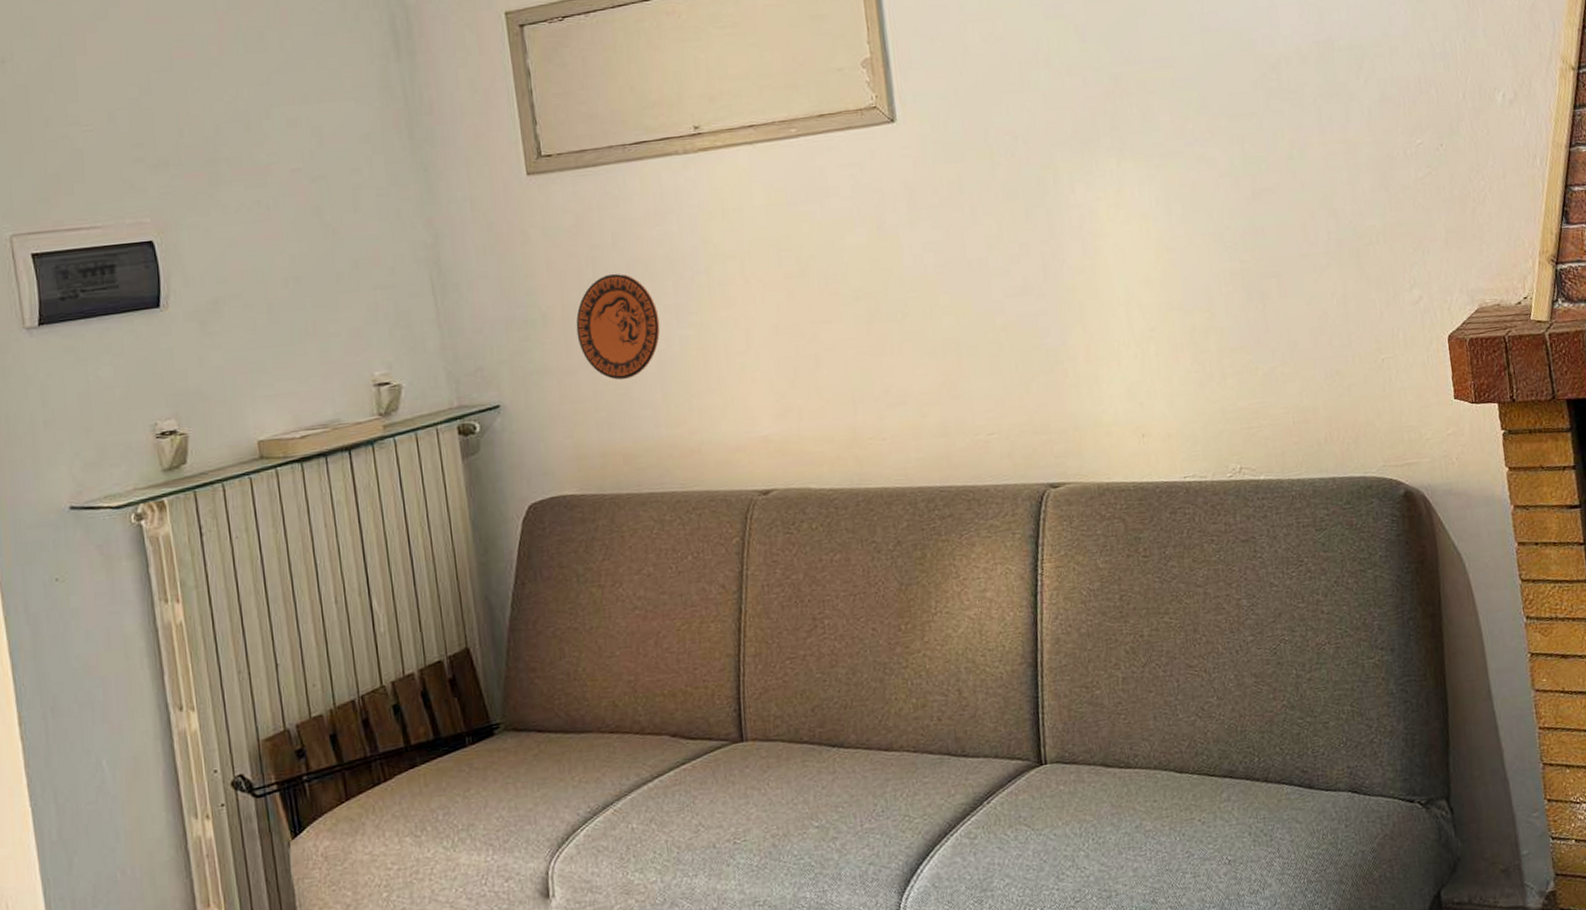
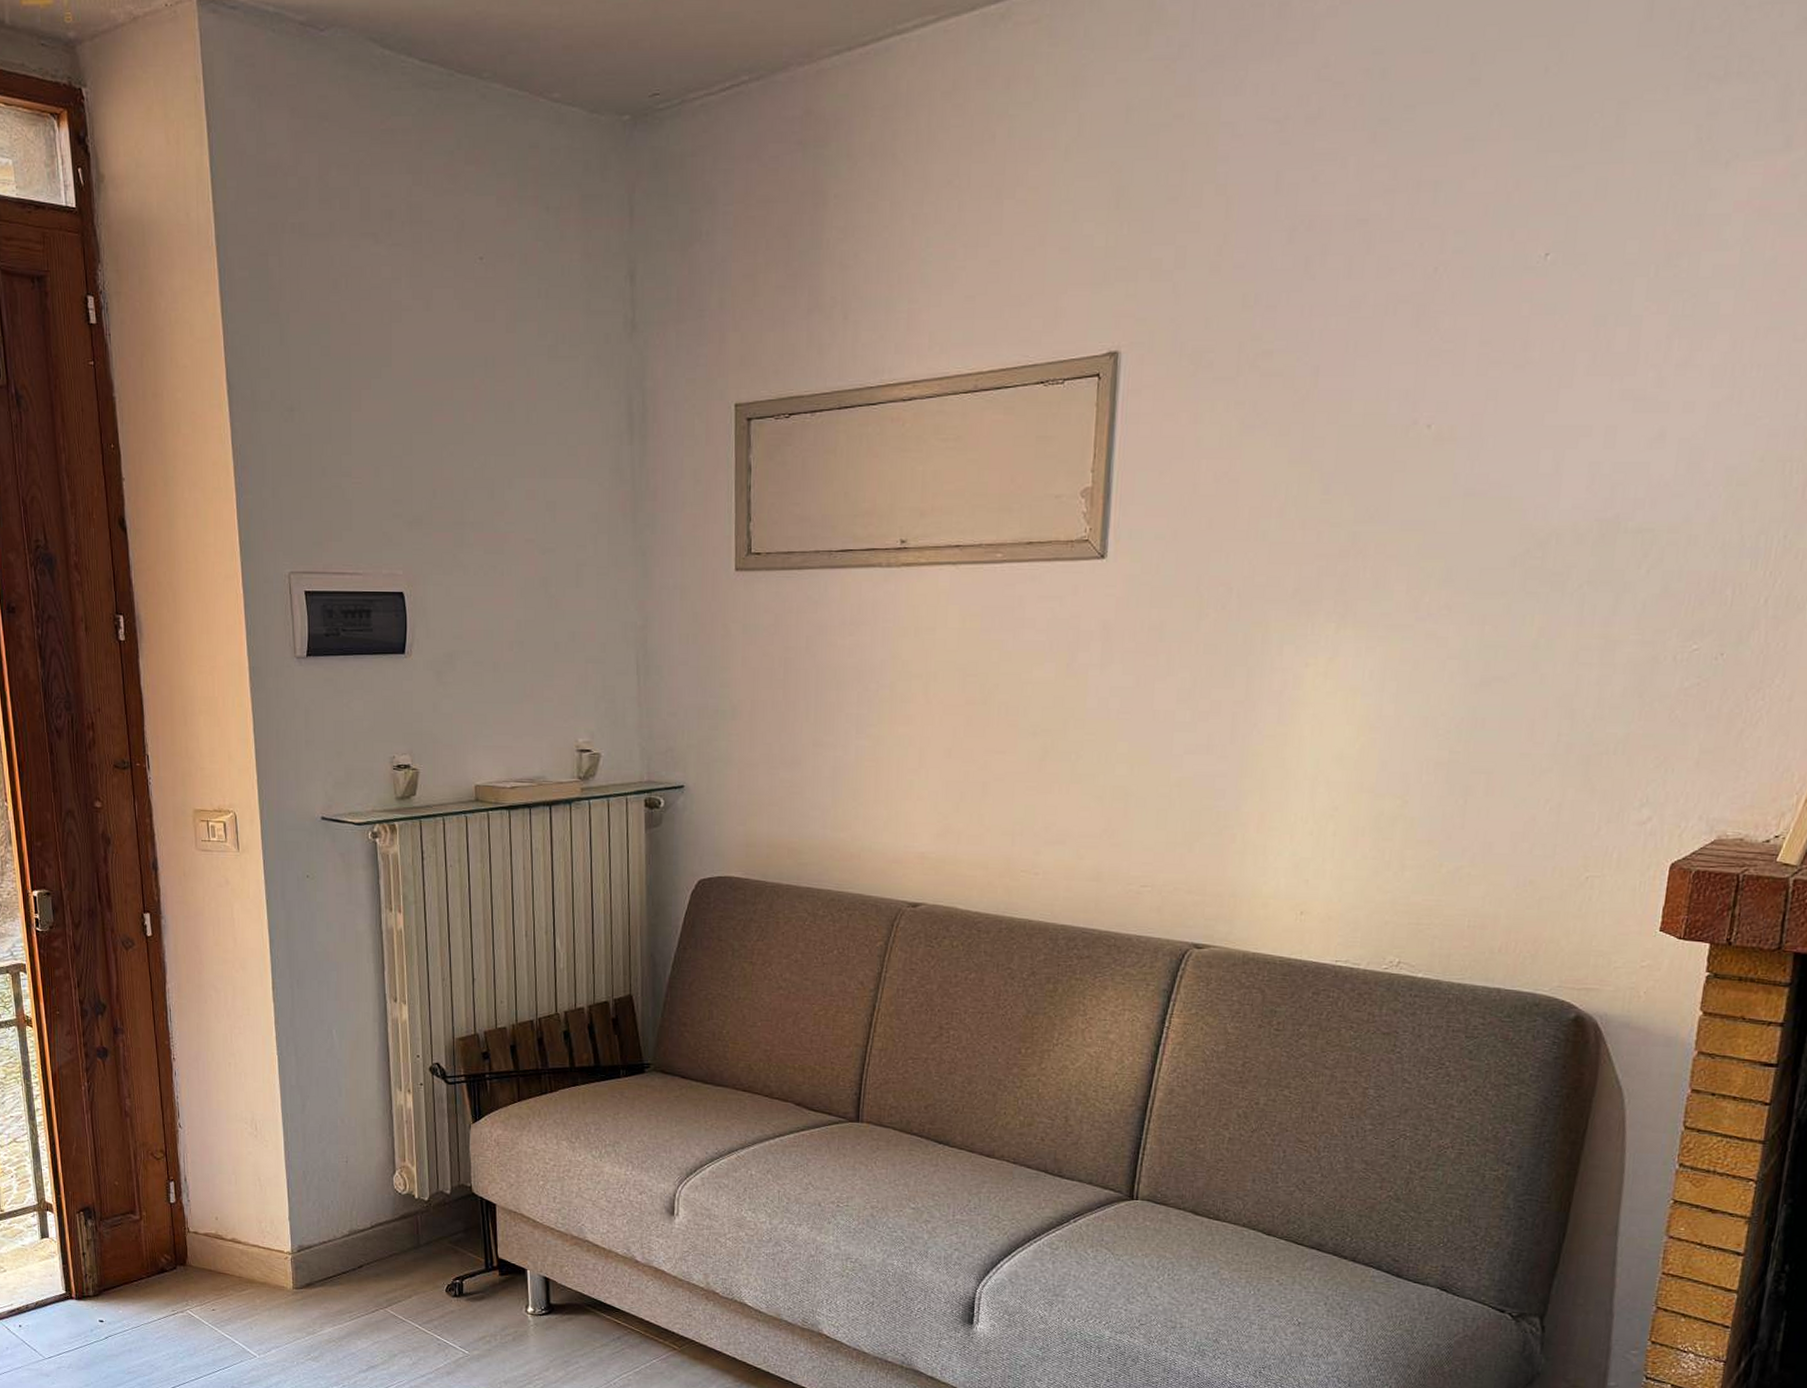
decorative plate: present [576,273,660,380] -> none [761,676,840,780]

